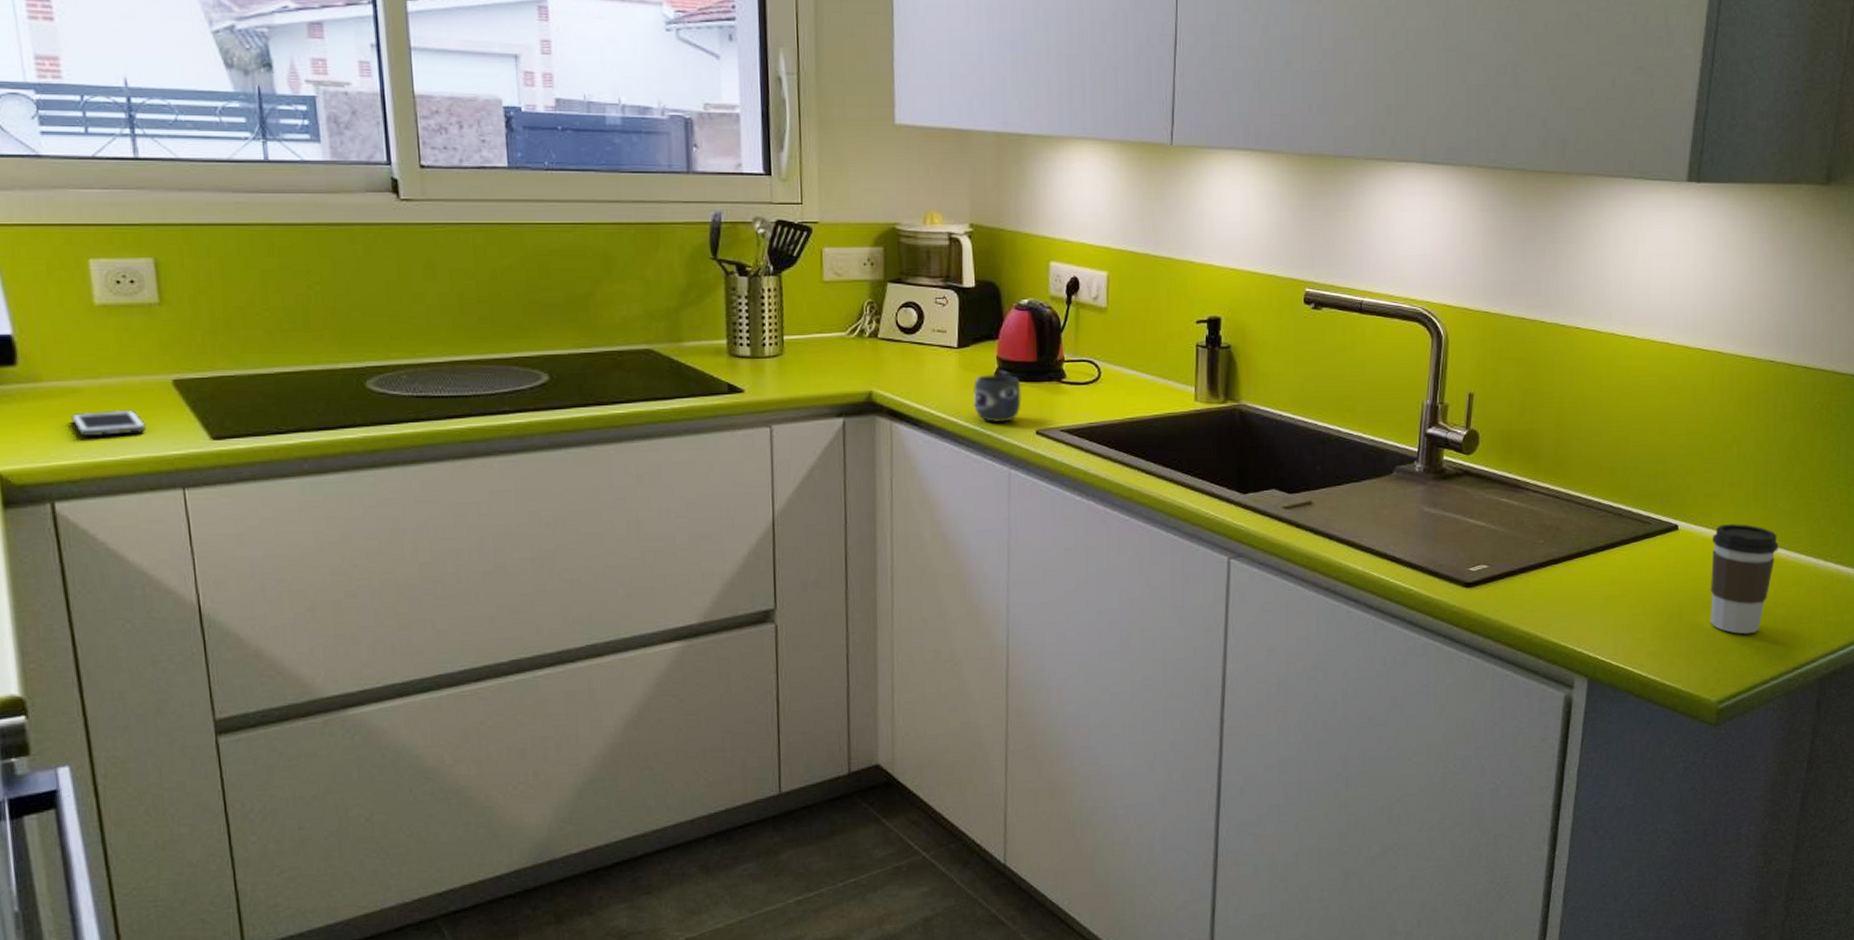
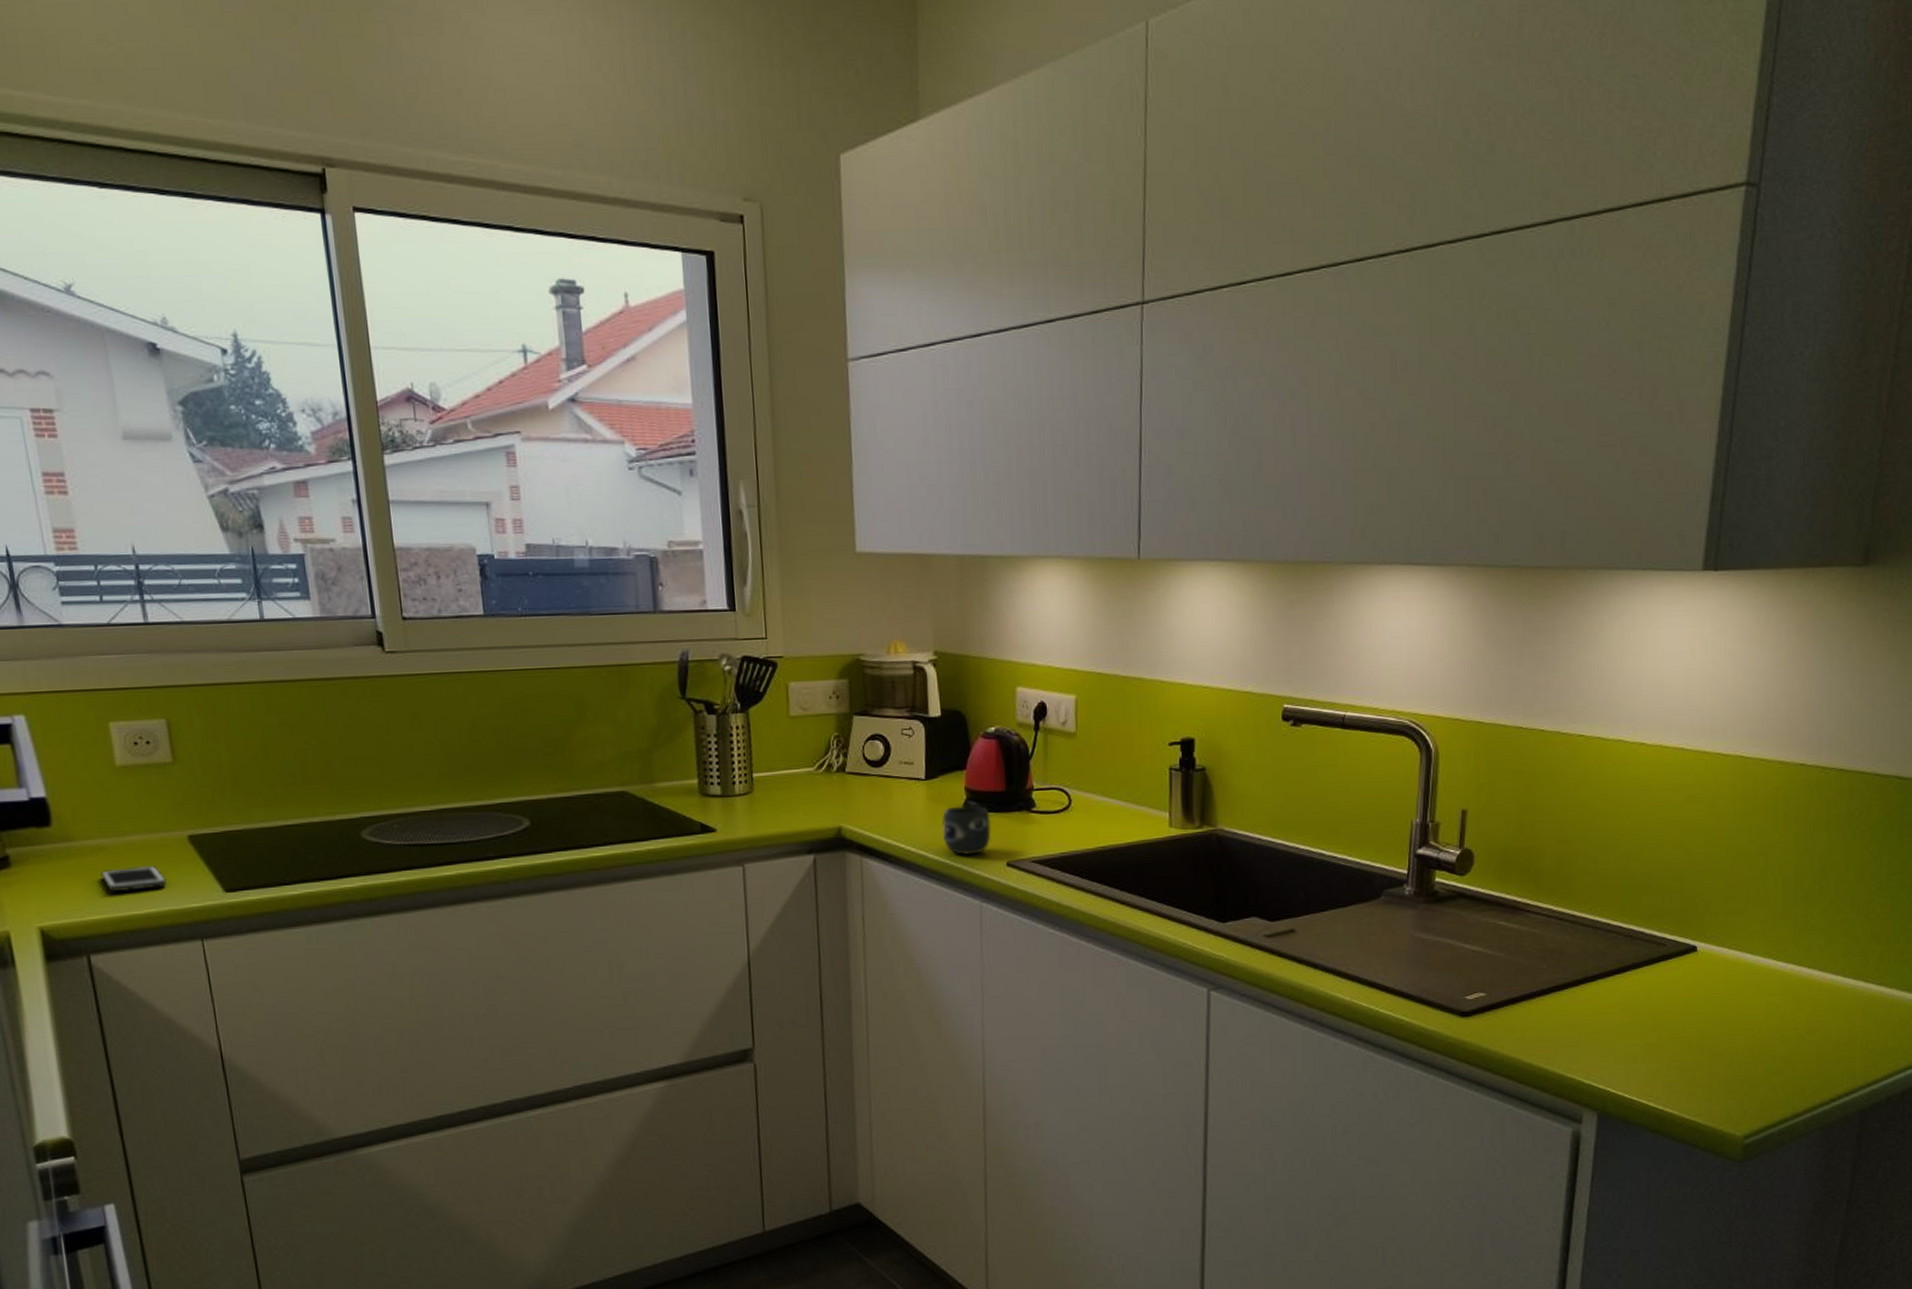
coffee cup: present [1709,524,1779,634] -> none [1733,943,1813,1064]

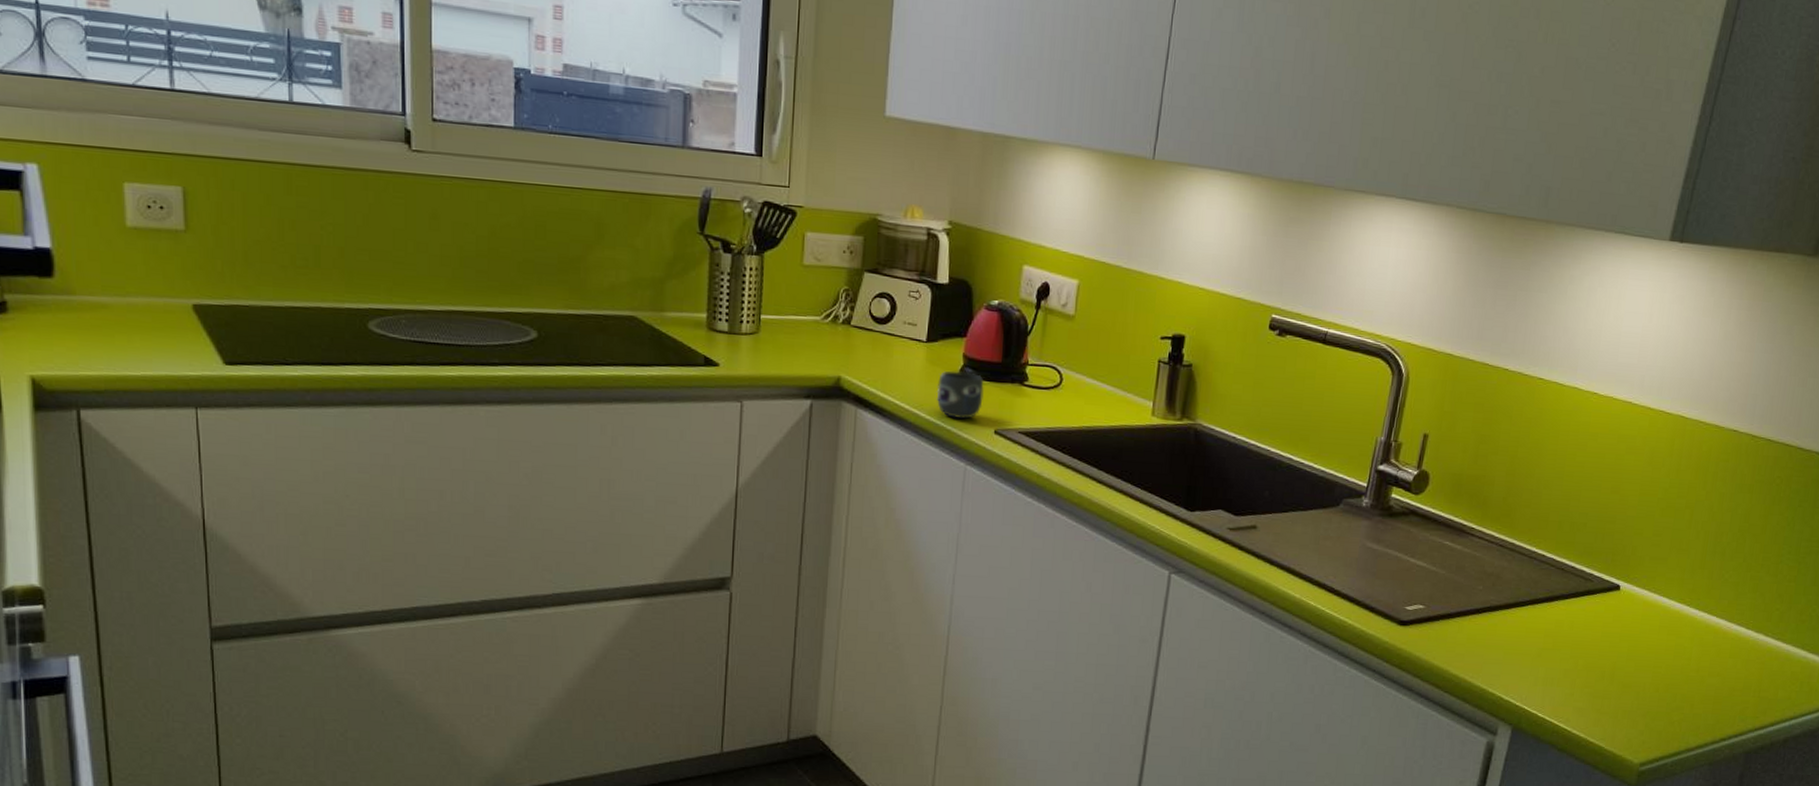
cell phone: present [100,865,167,892] -> none [99,327,166,353]

